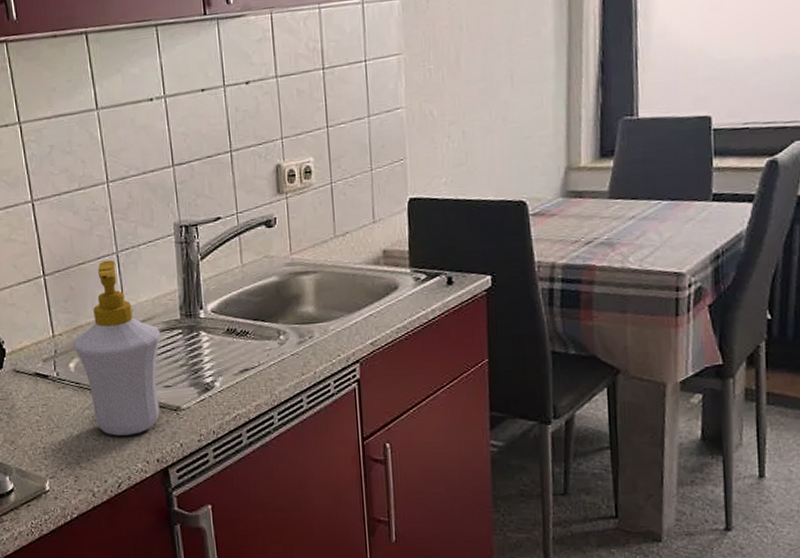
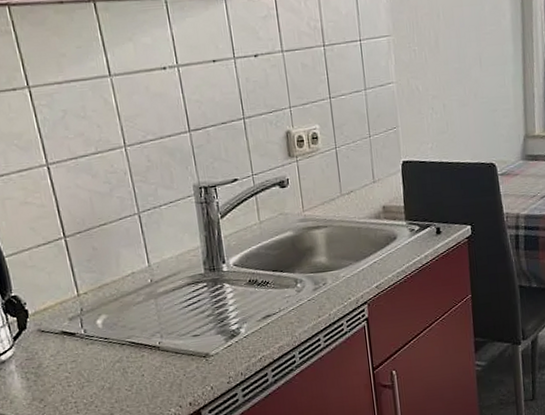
soap bottle: present [73,259,161,436] -> none [99,220,190,385]

